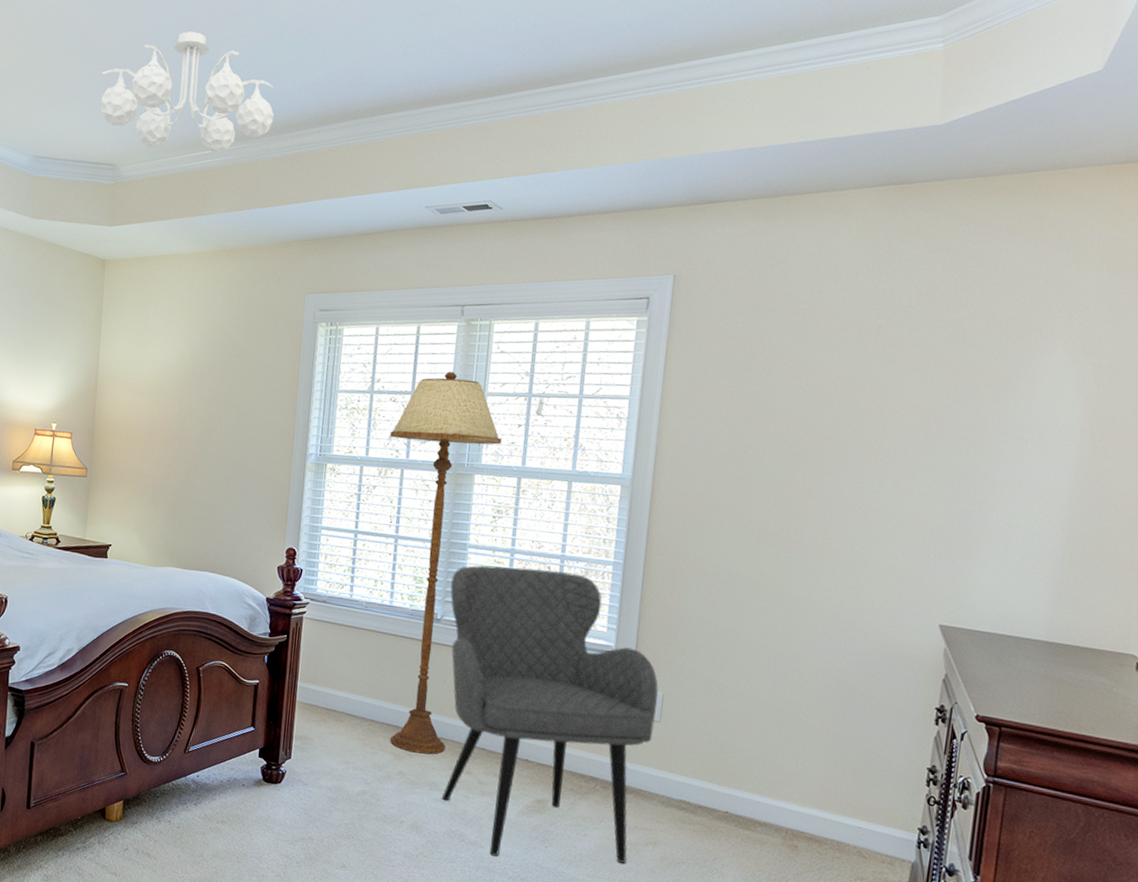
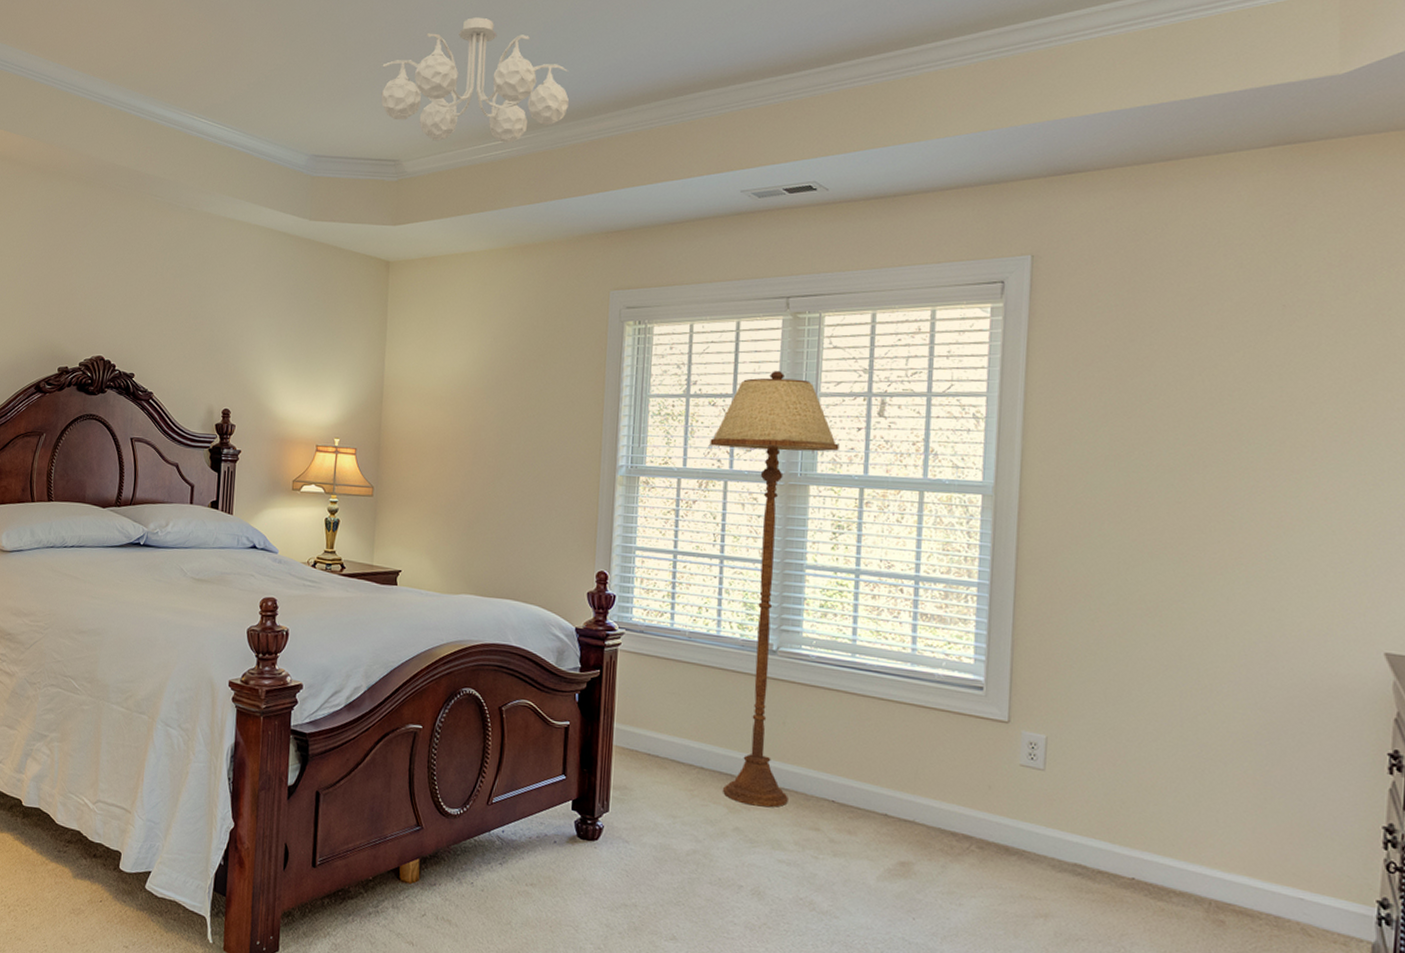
armchair: present [441,565,659,864] -> none [785,588,1040,940]

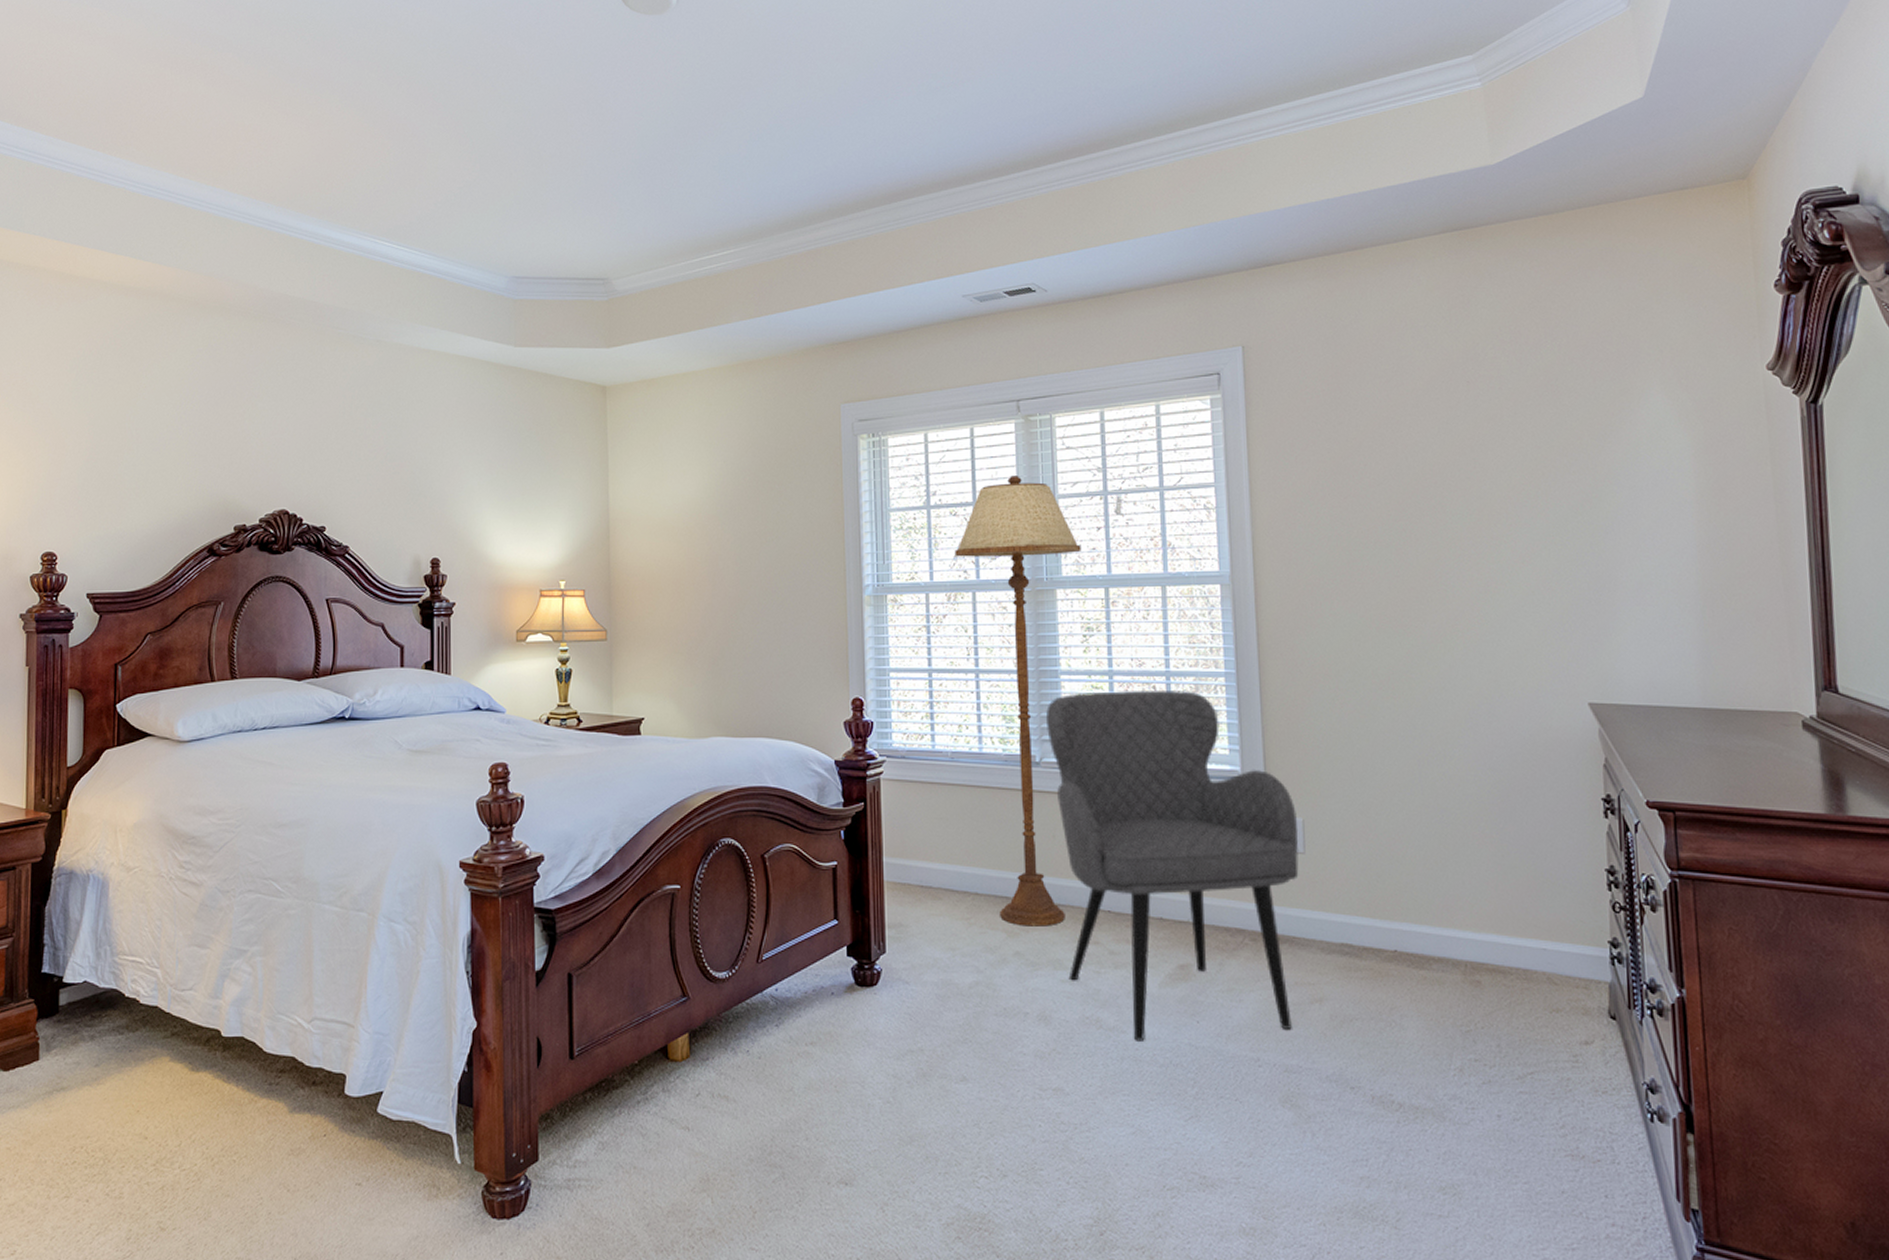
ceiling light fixture: present [381,17,569,143] -> none [582,127,782,257]
armchair: none [785,588,1040,940] -> present [1045,689,1299,1041]

